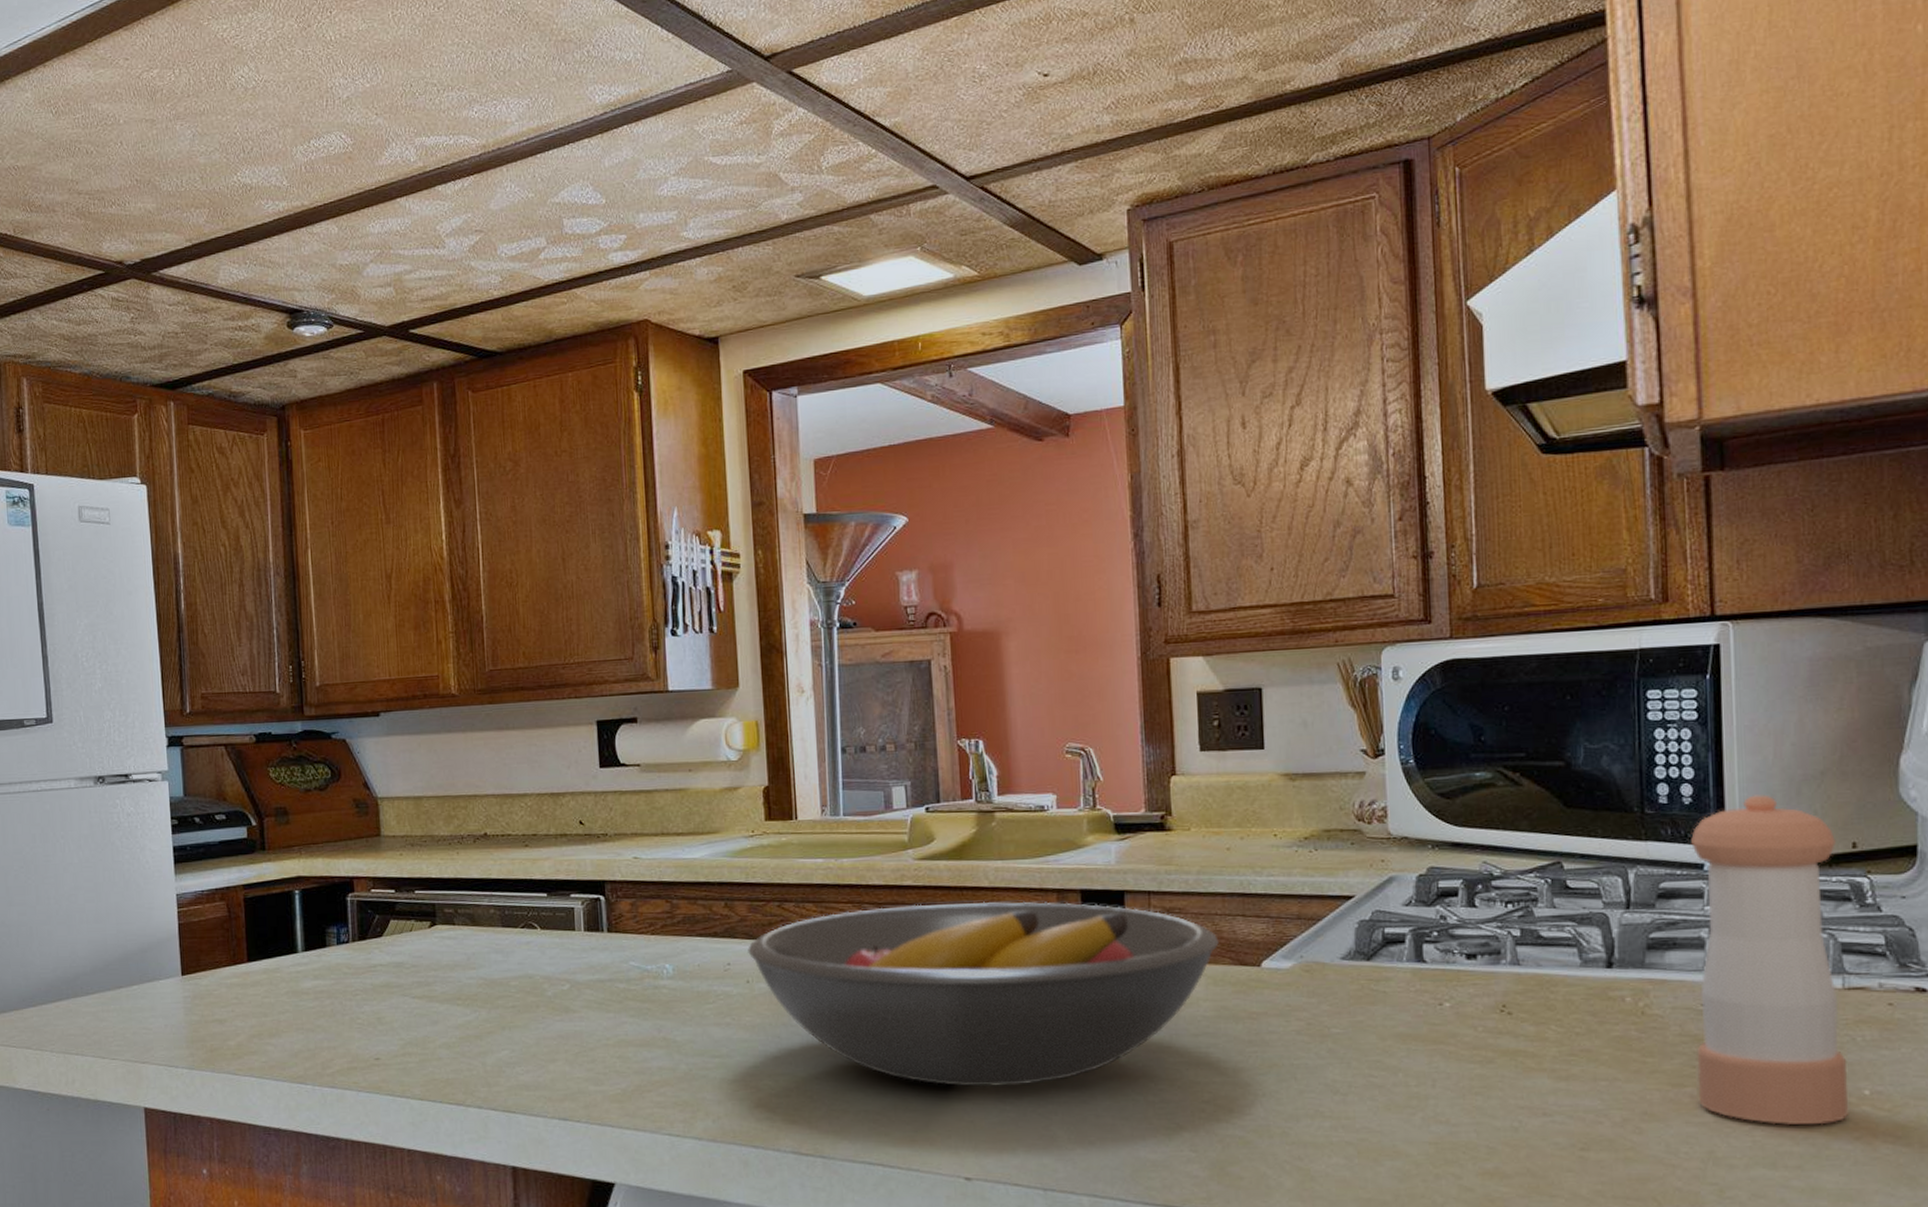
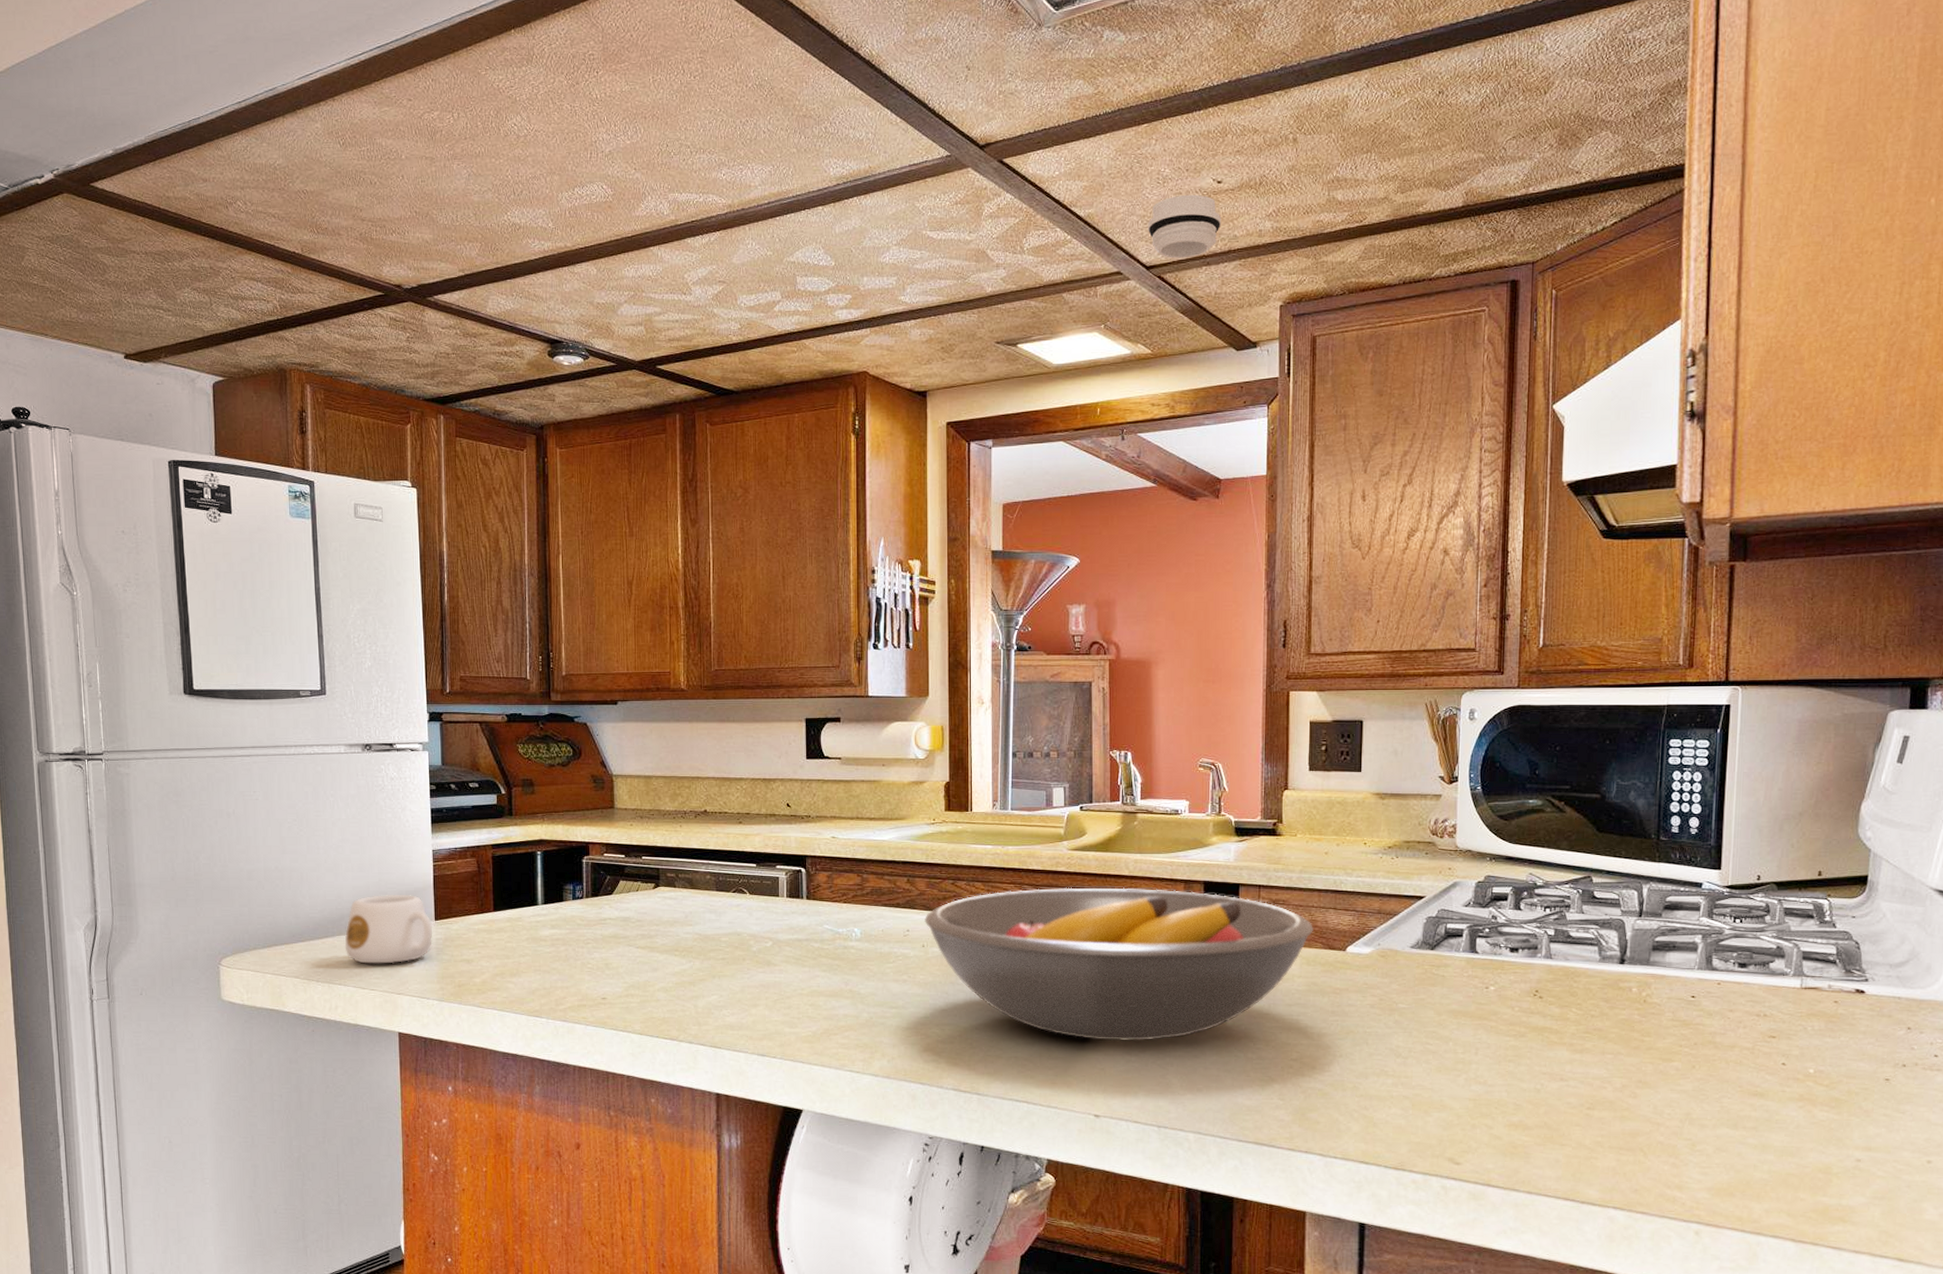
mug: none [80,947,180,1029] -> present [344,894,433,964]
smoke detector: none [965,91,1052,166] -> present [1148,194,1222,259]
pepper shaker: present [1691,794,1848,1125] -> none [1682,829,1806,1096]

